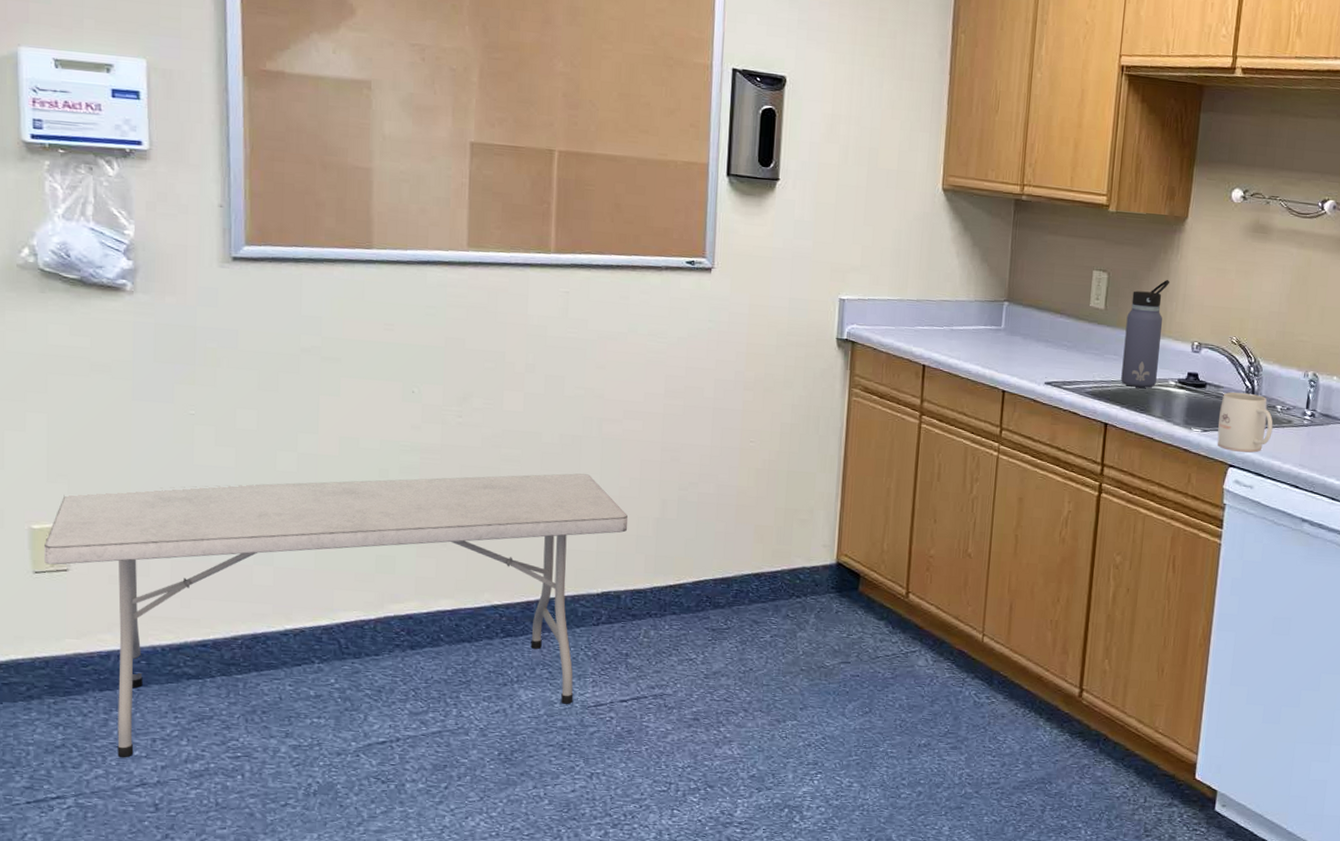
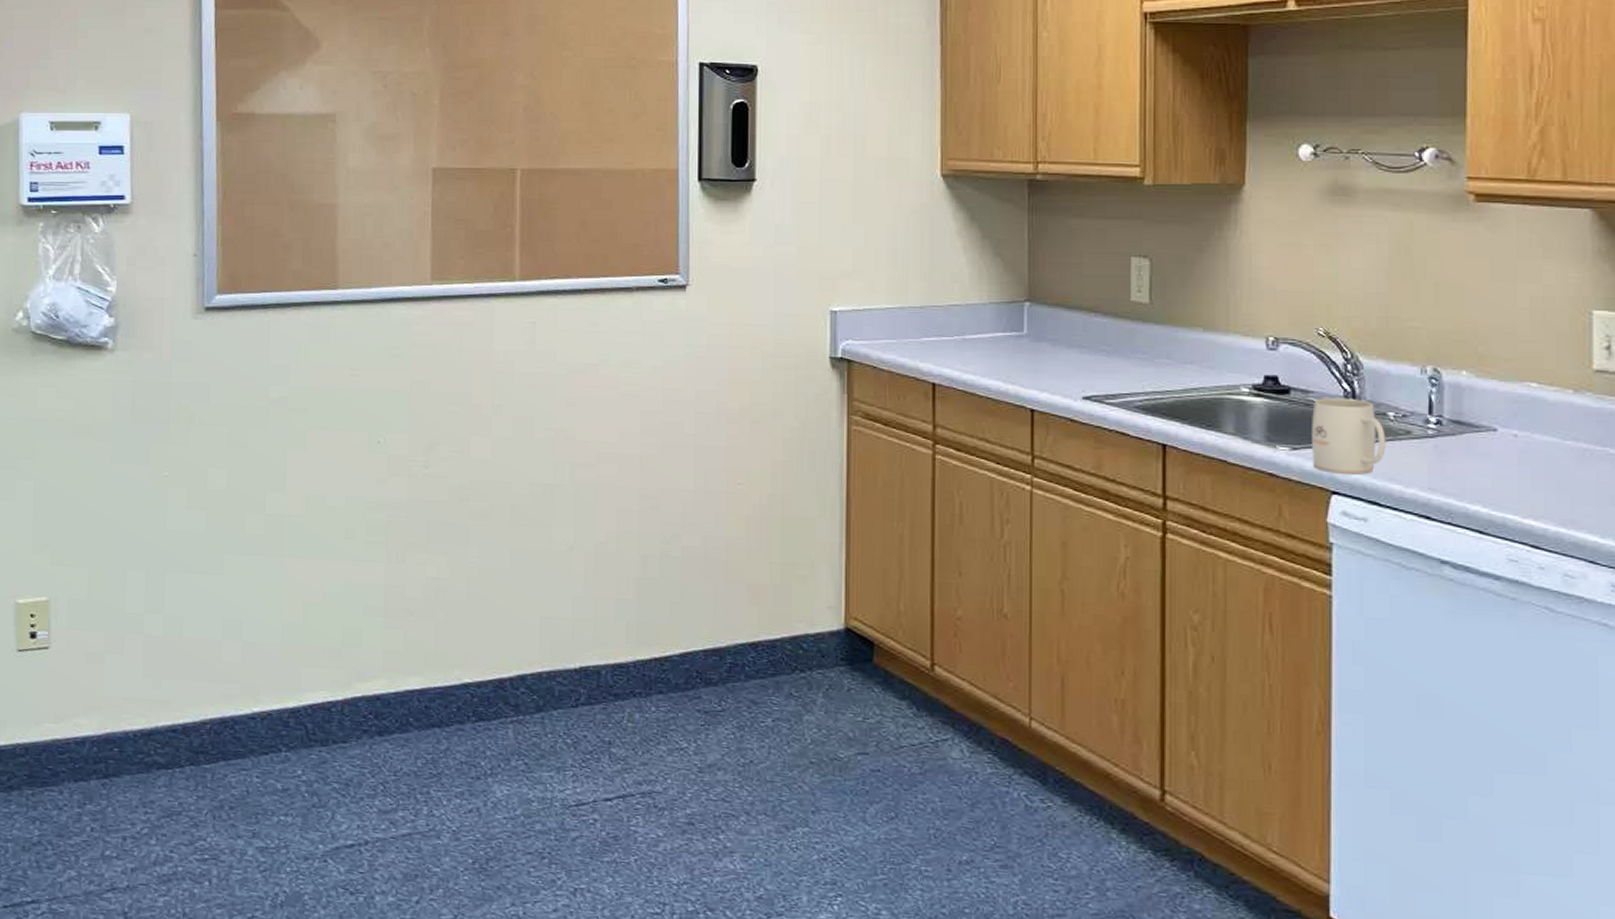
folding table: present [43,473,628,757] -> none [27,527,606,857]
water bottle: present [1121,279,1170,388] -> none [1178,261,1230,398]

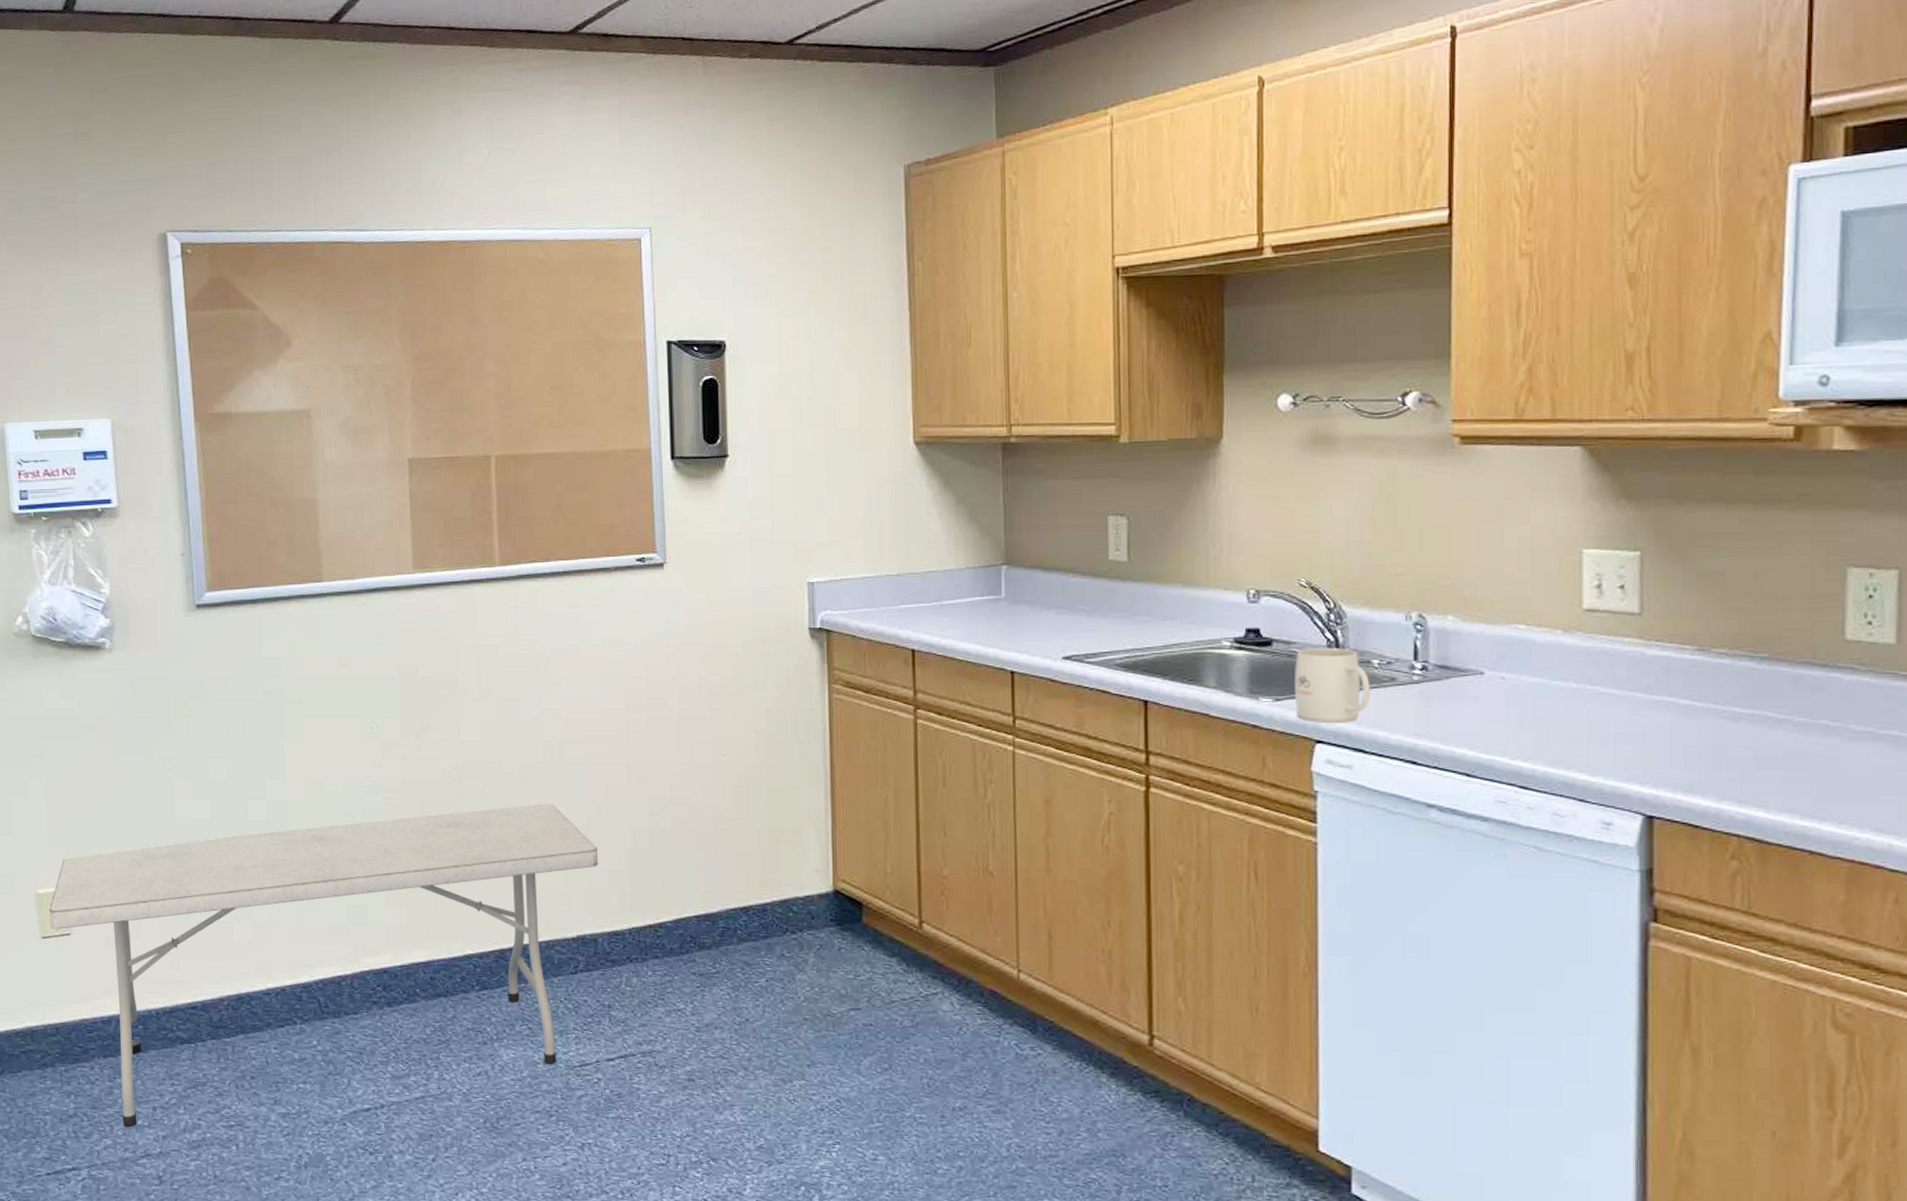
folding table: none [27,527,606,857] -> present [48,804,599,1127]

